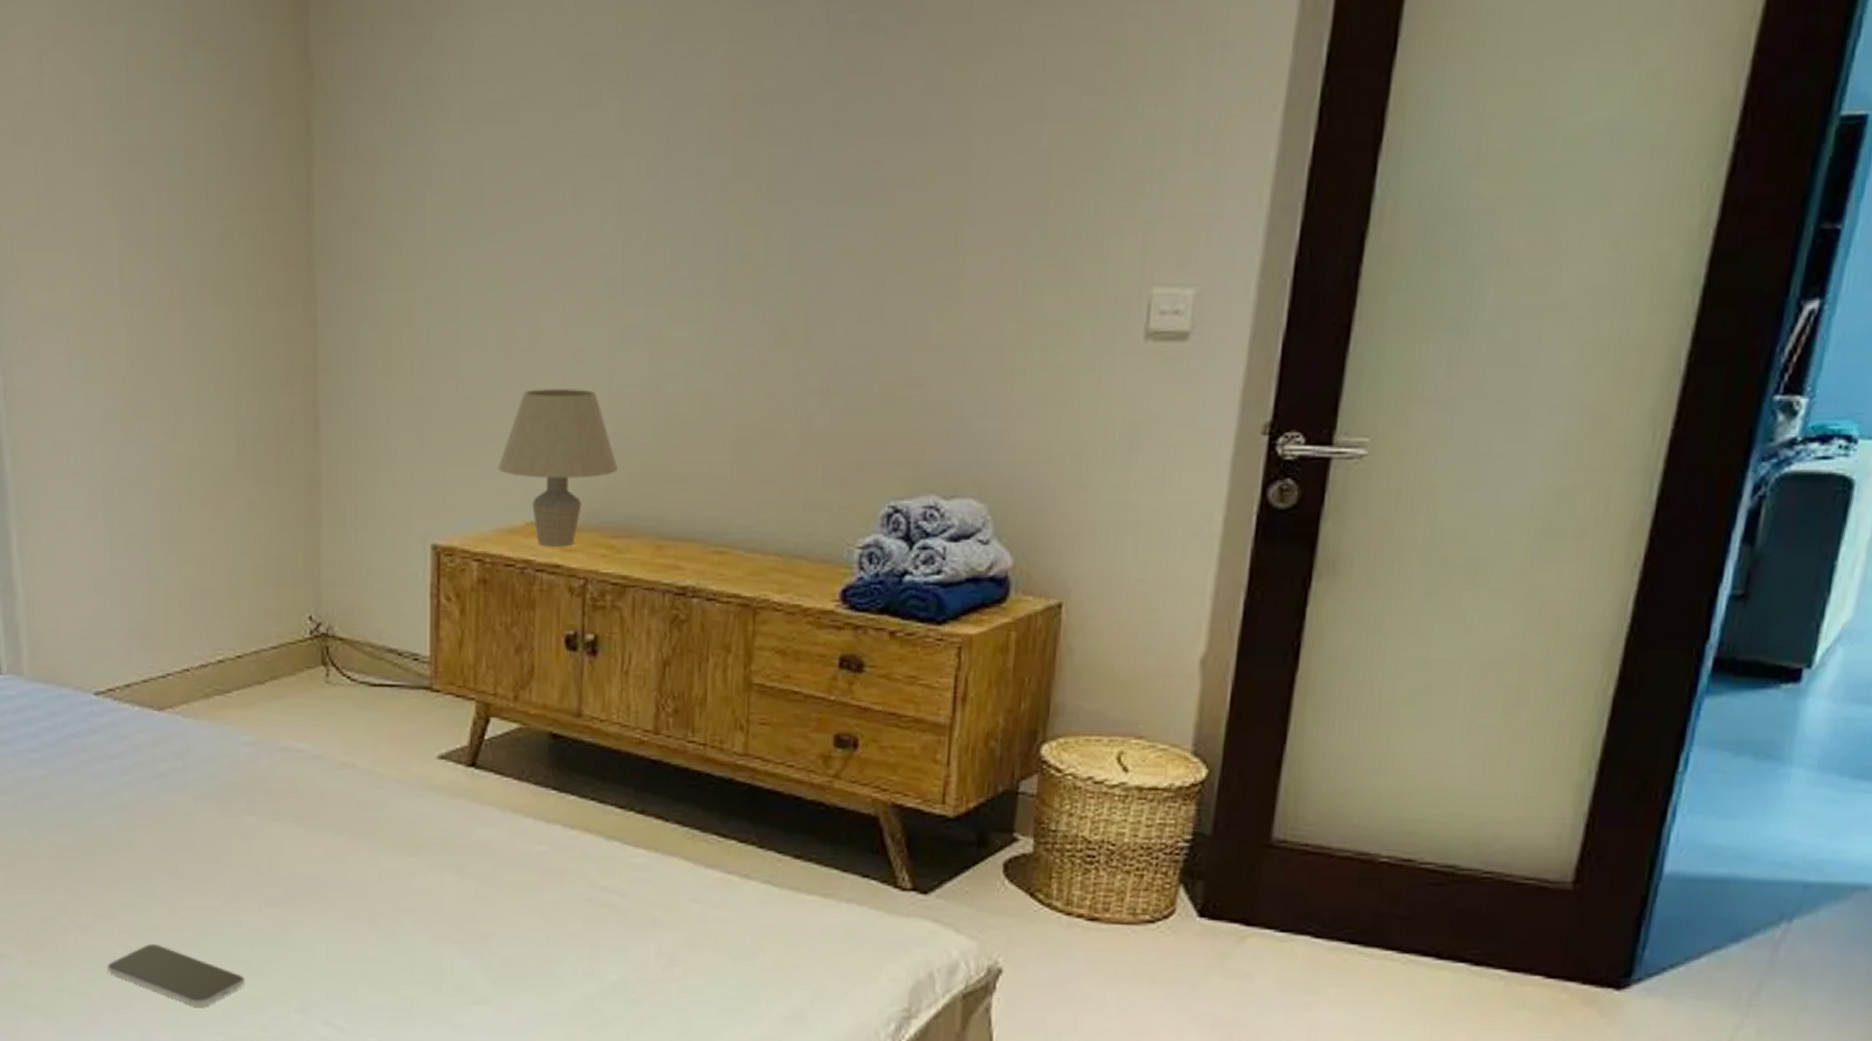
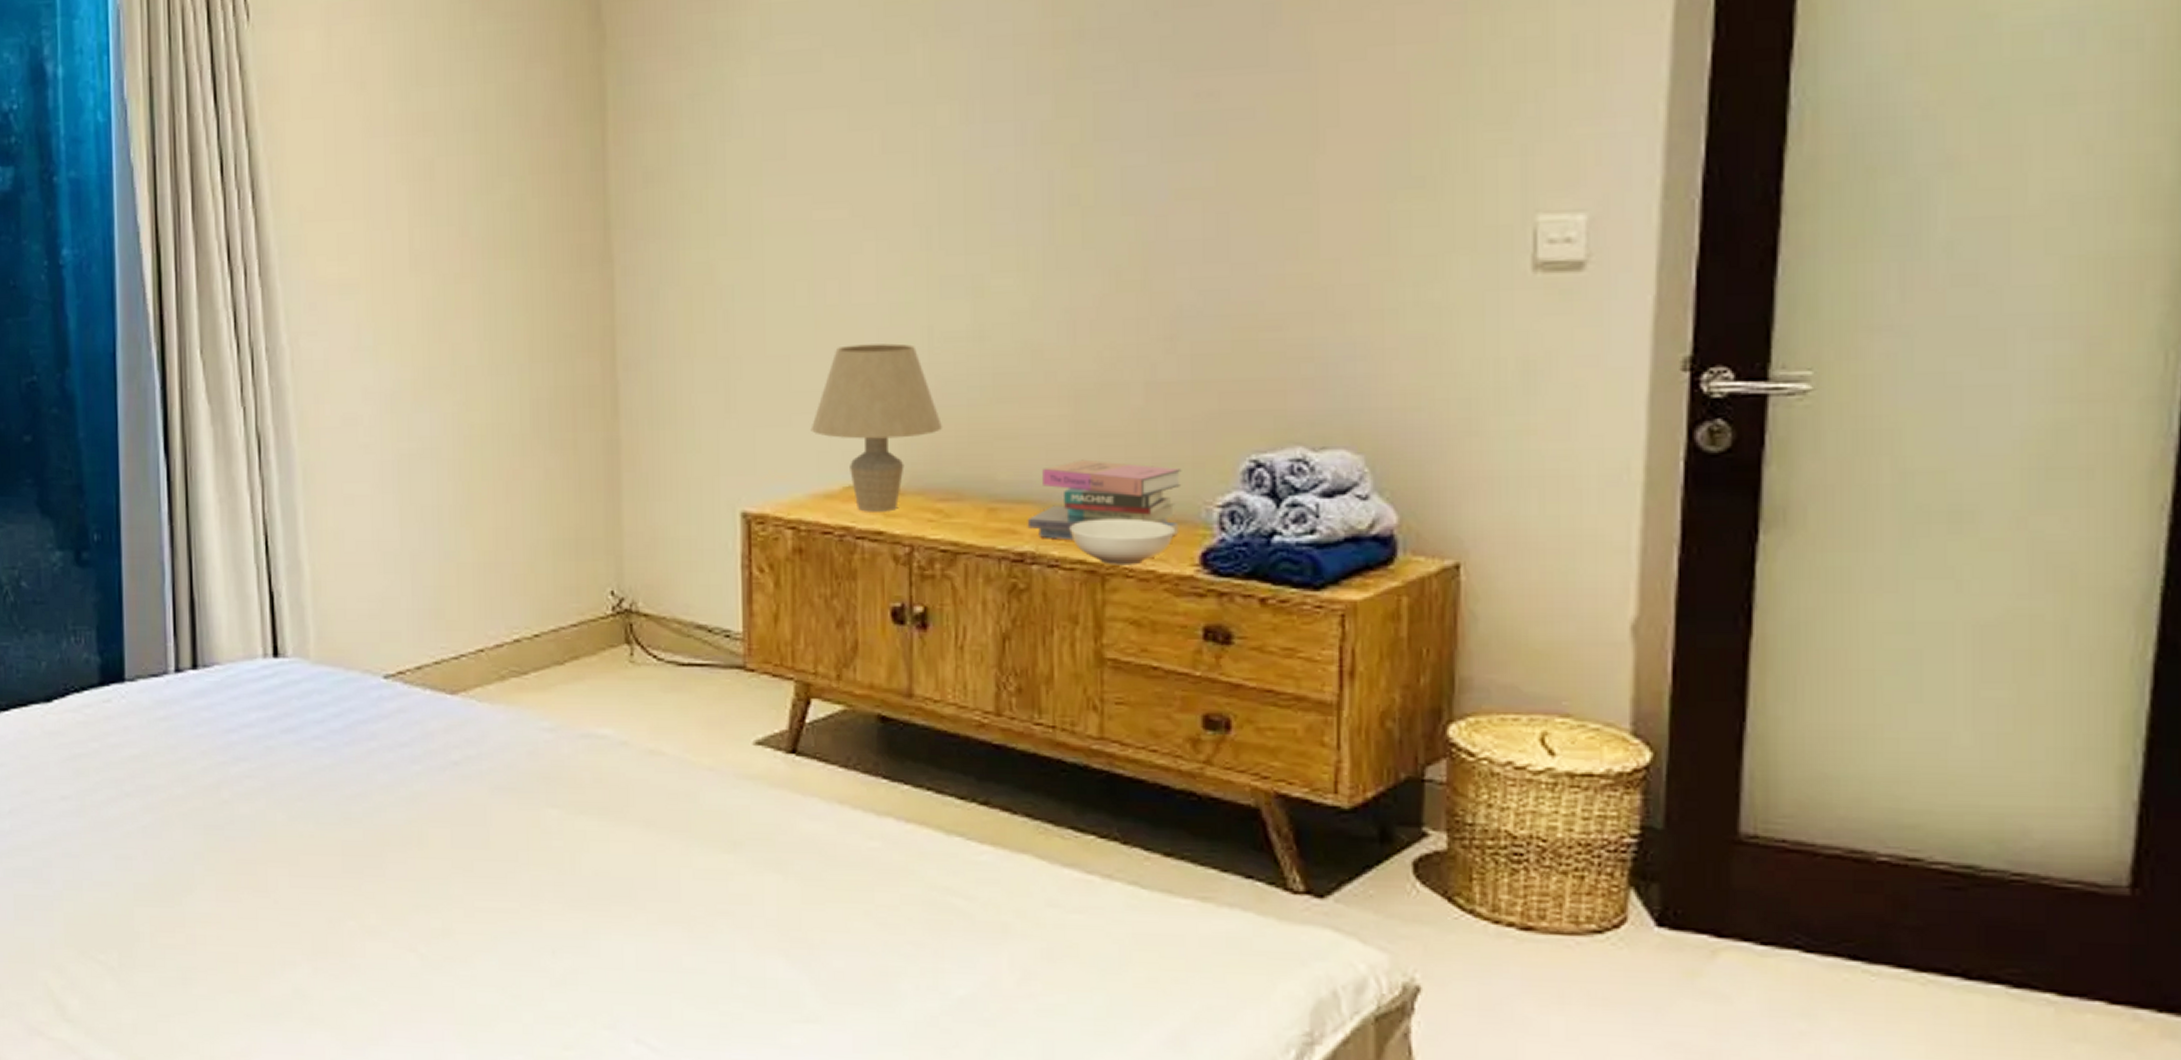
smartphone: present [106,943,246,1007] -> none [396,949,548,1022]
books: none [690,502,829,577] -> present [1027,459,1182,541]
bowl: none [727,557,821,600] -> present [1069,518,1176,566]

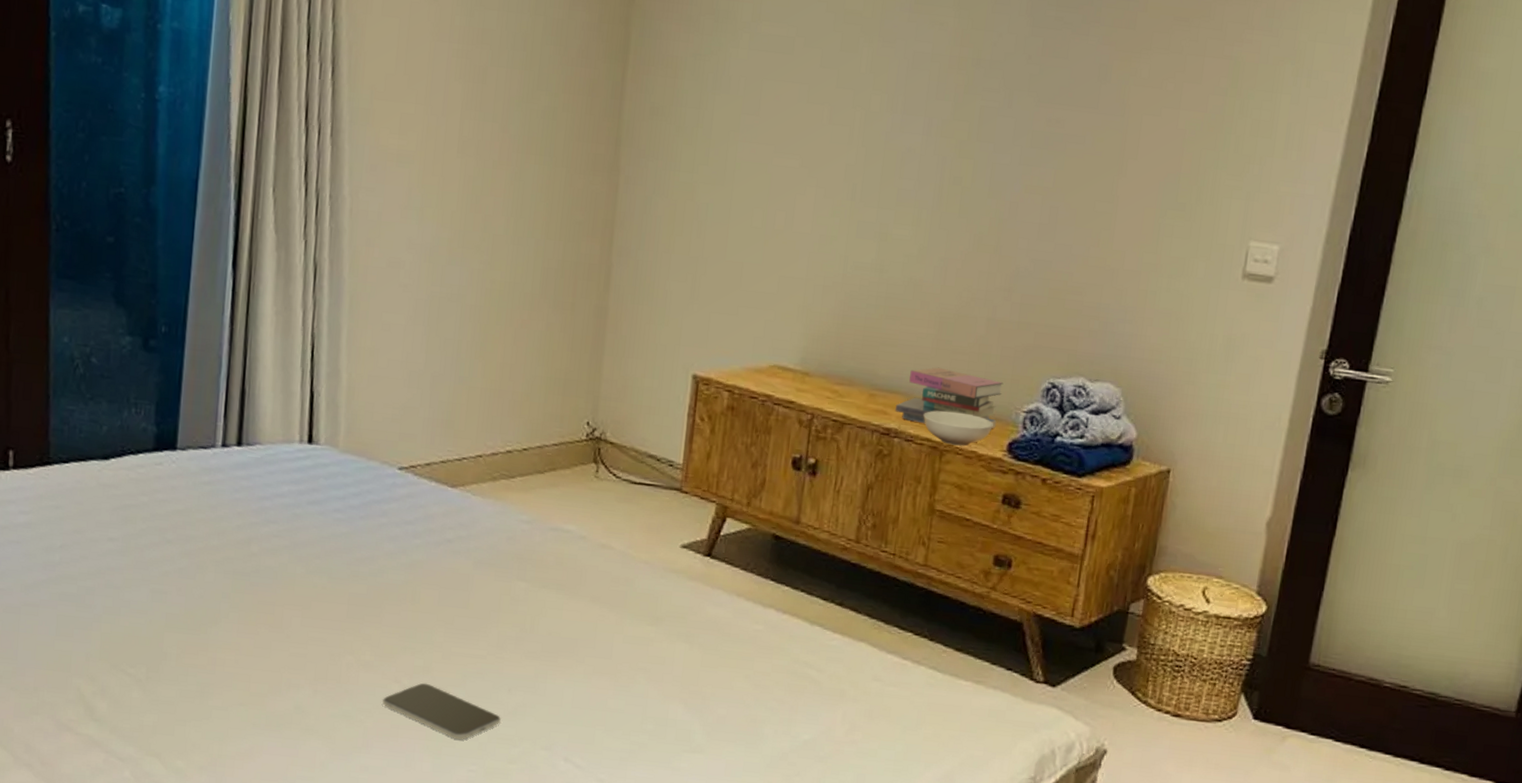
smartphone: none [396,949,548,1022] -> present [382,683,502,740]
table lamp: present [810,343,943,512] -> none [751,261,846,388]

